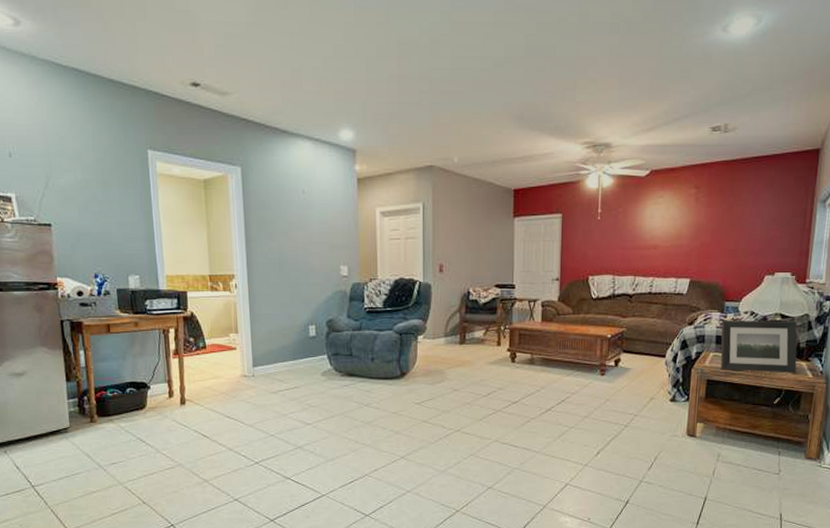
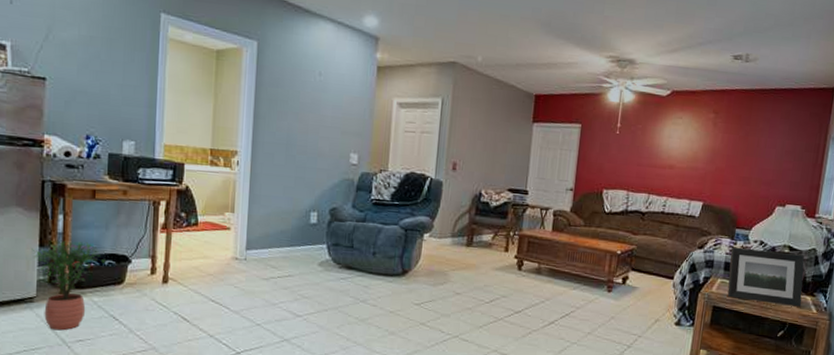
potted plant: none [60,373,128,456] -> present [32,240,107,331]

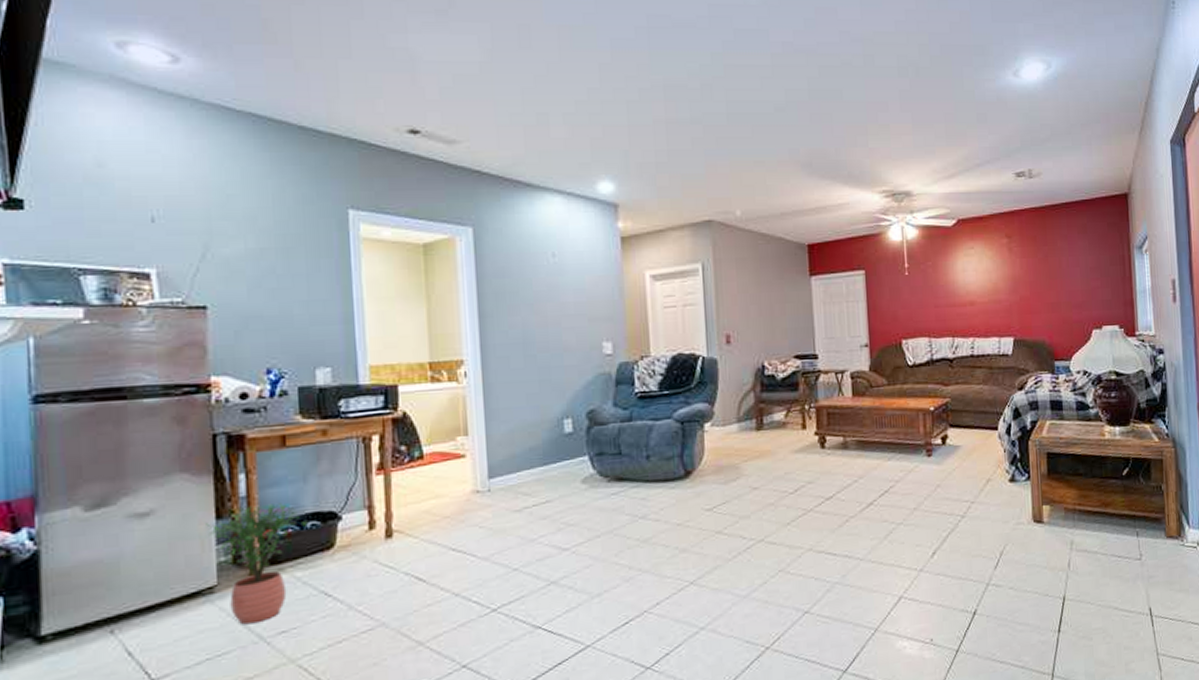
picture frame: present [727,247,804,307] -> none [1054,379,1142,440]

